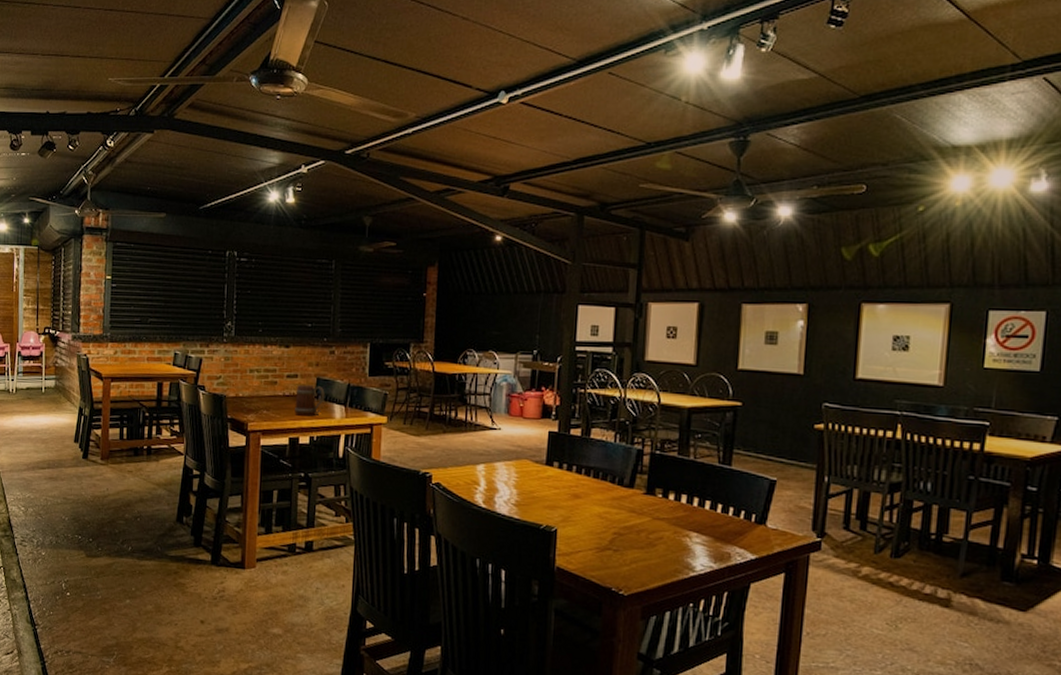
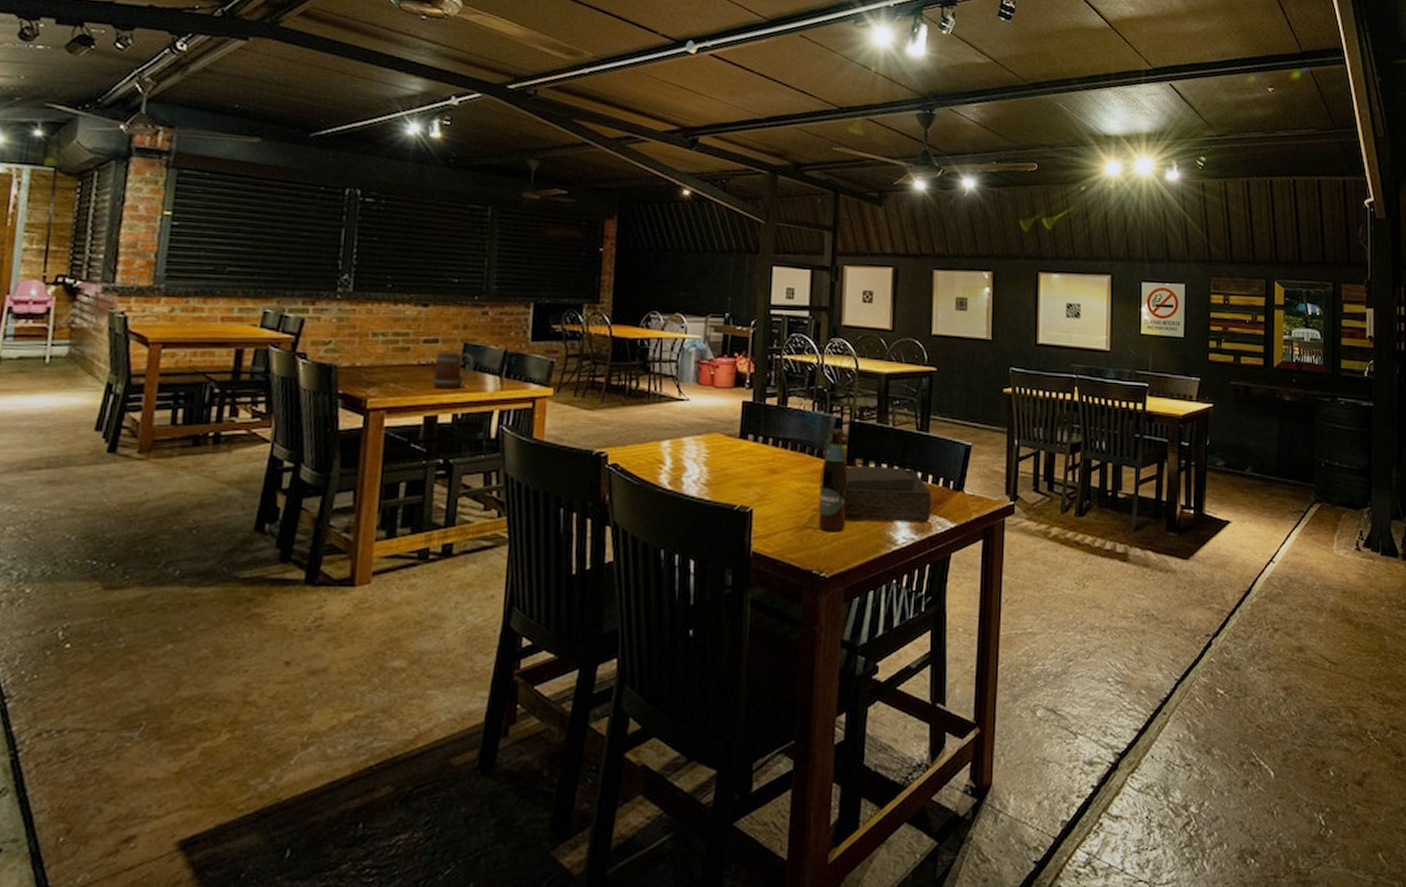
bottle: none [618,459,648,555] -> present [818,429,848,532]
napkin holder: none [620,494,733,553] -> present [820,465,932,523]

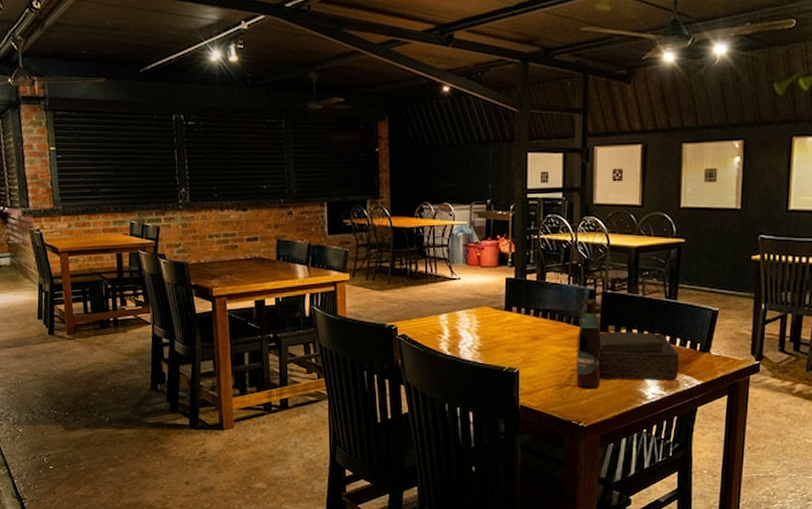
beer mug: present [433,350,474,390] -> none [257,246,286,278]

